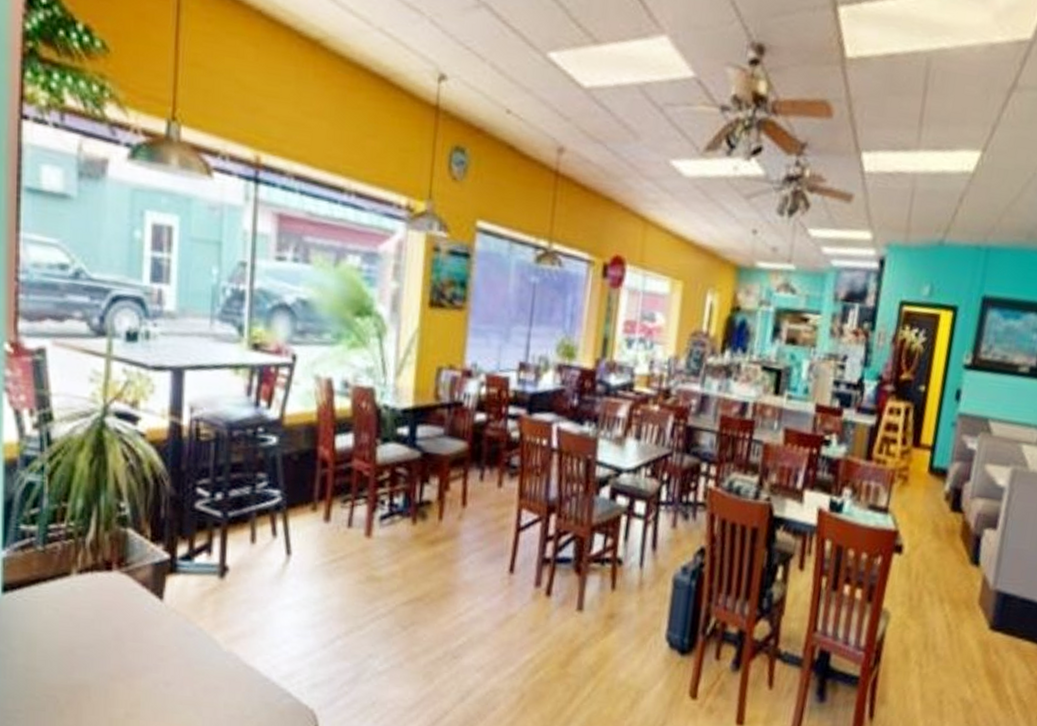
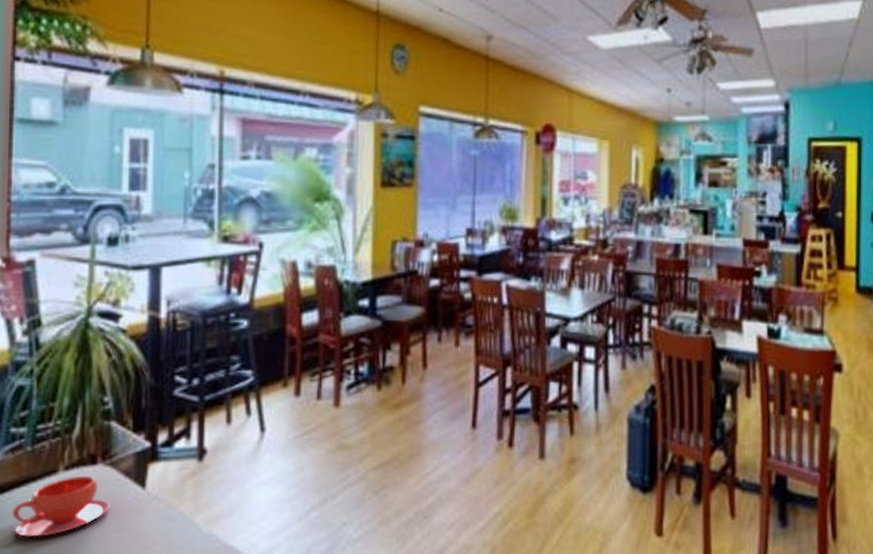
teacup: none [23,581,126,639] -> present [12,475,110,537]

